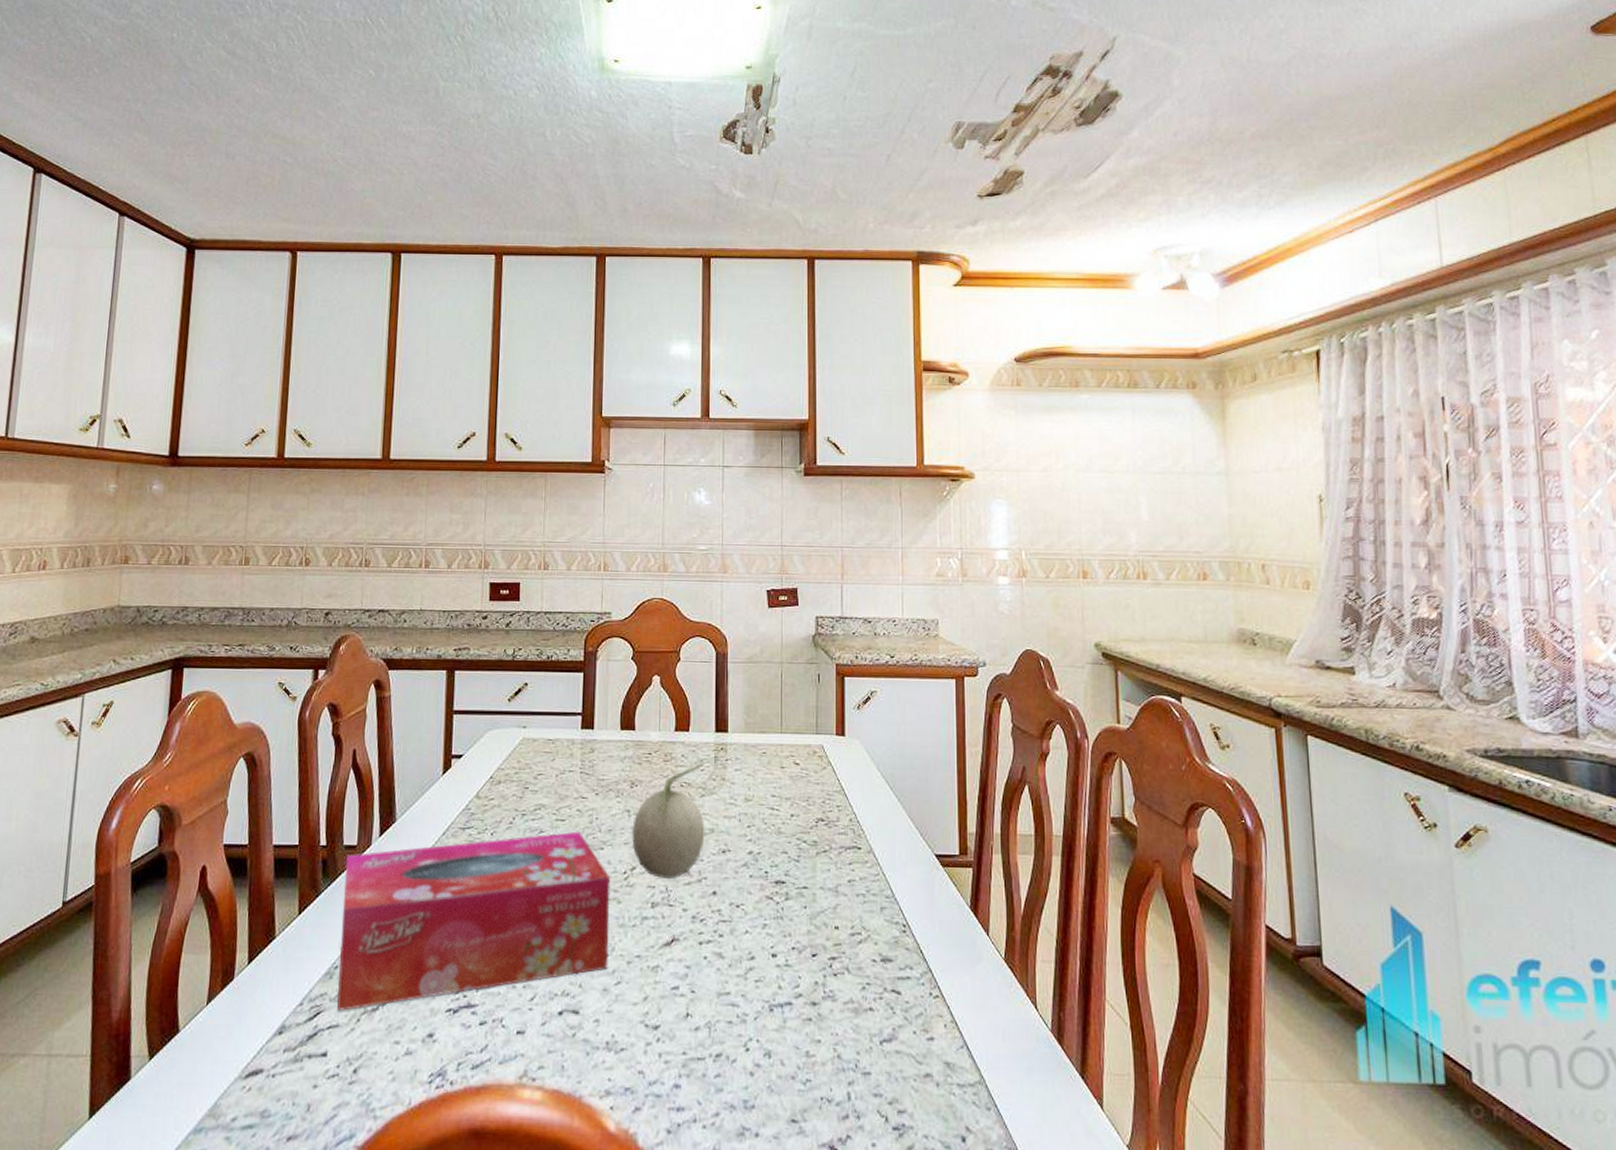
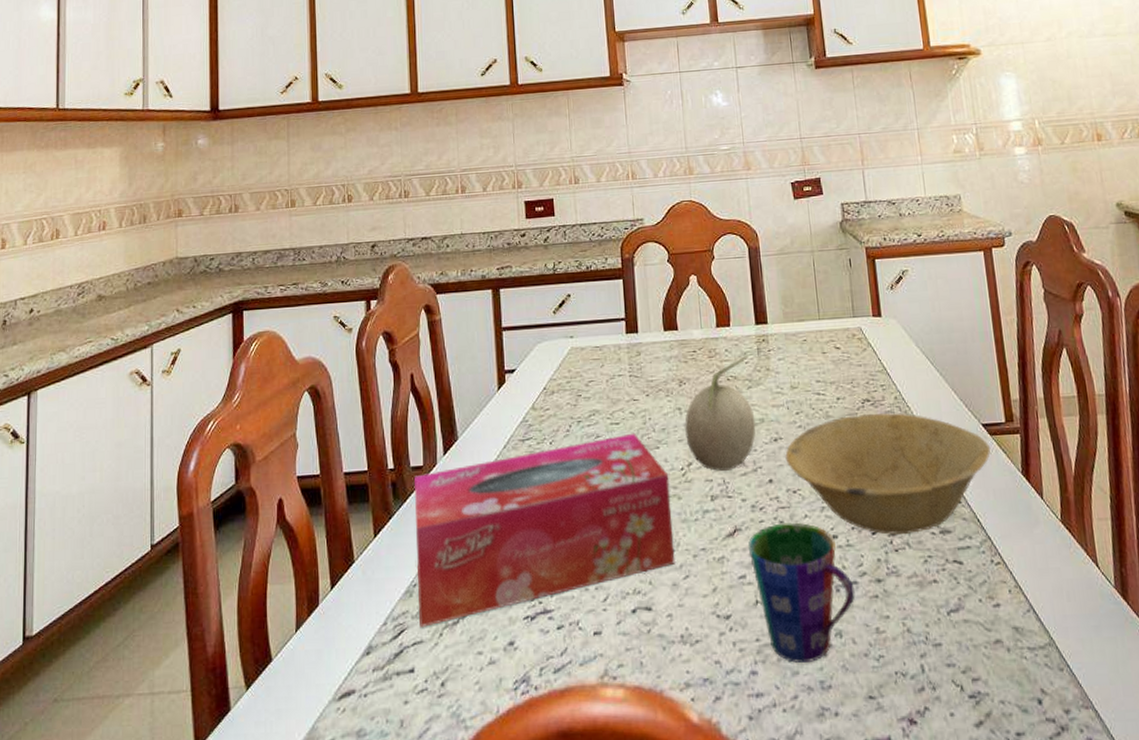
cup: none [684,936,788,1080] -> present [748,522,855,663]
bowl: none [732,834,941,959] -> present [785,413,991,535]

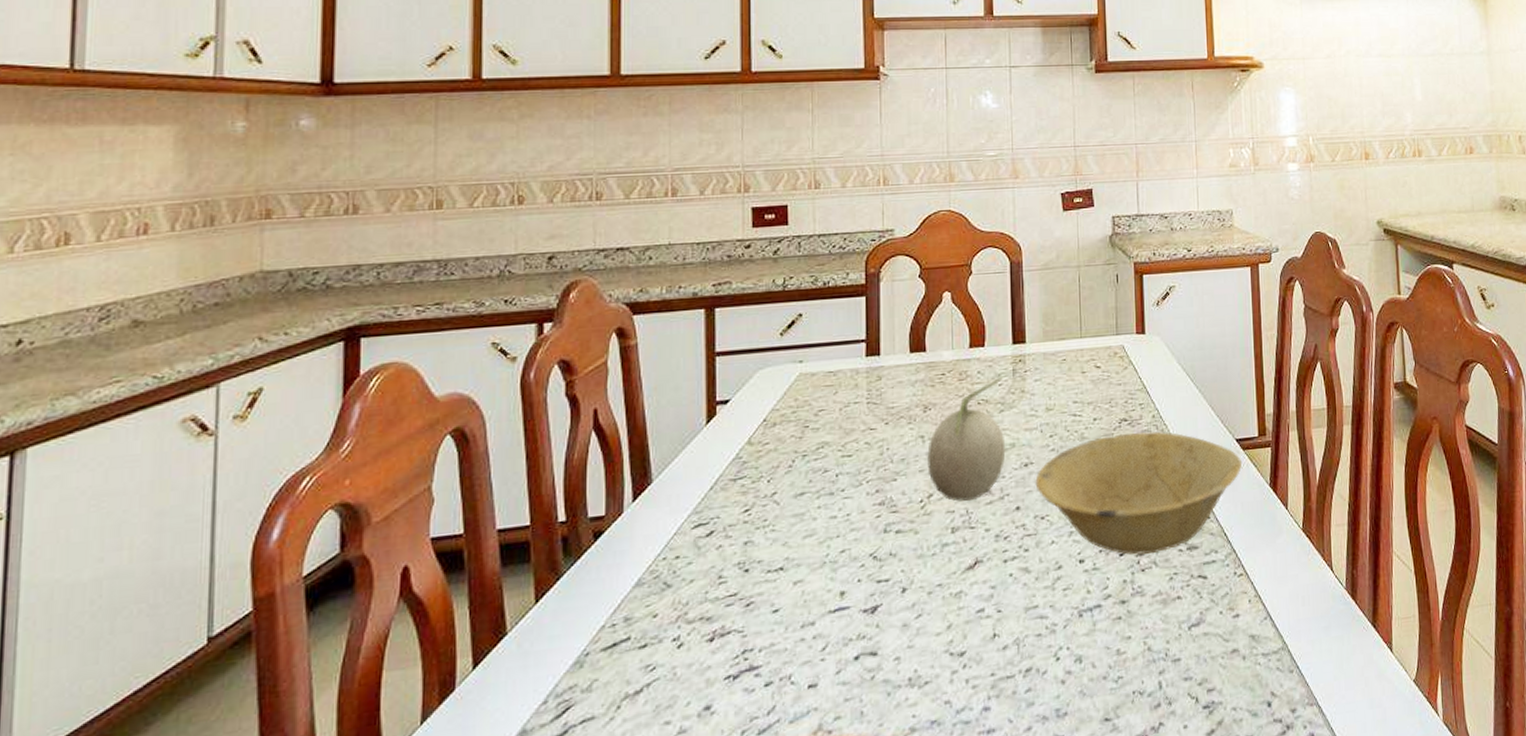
tissue box: present [414,433,675,627] -> none [591,465,907,701]
cup: present [748,522,855,663] -> none [988,549,1098,694]

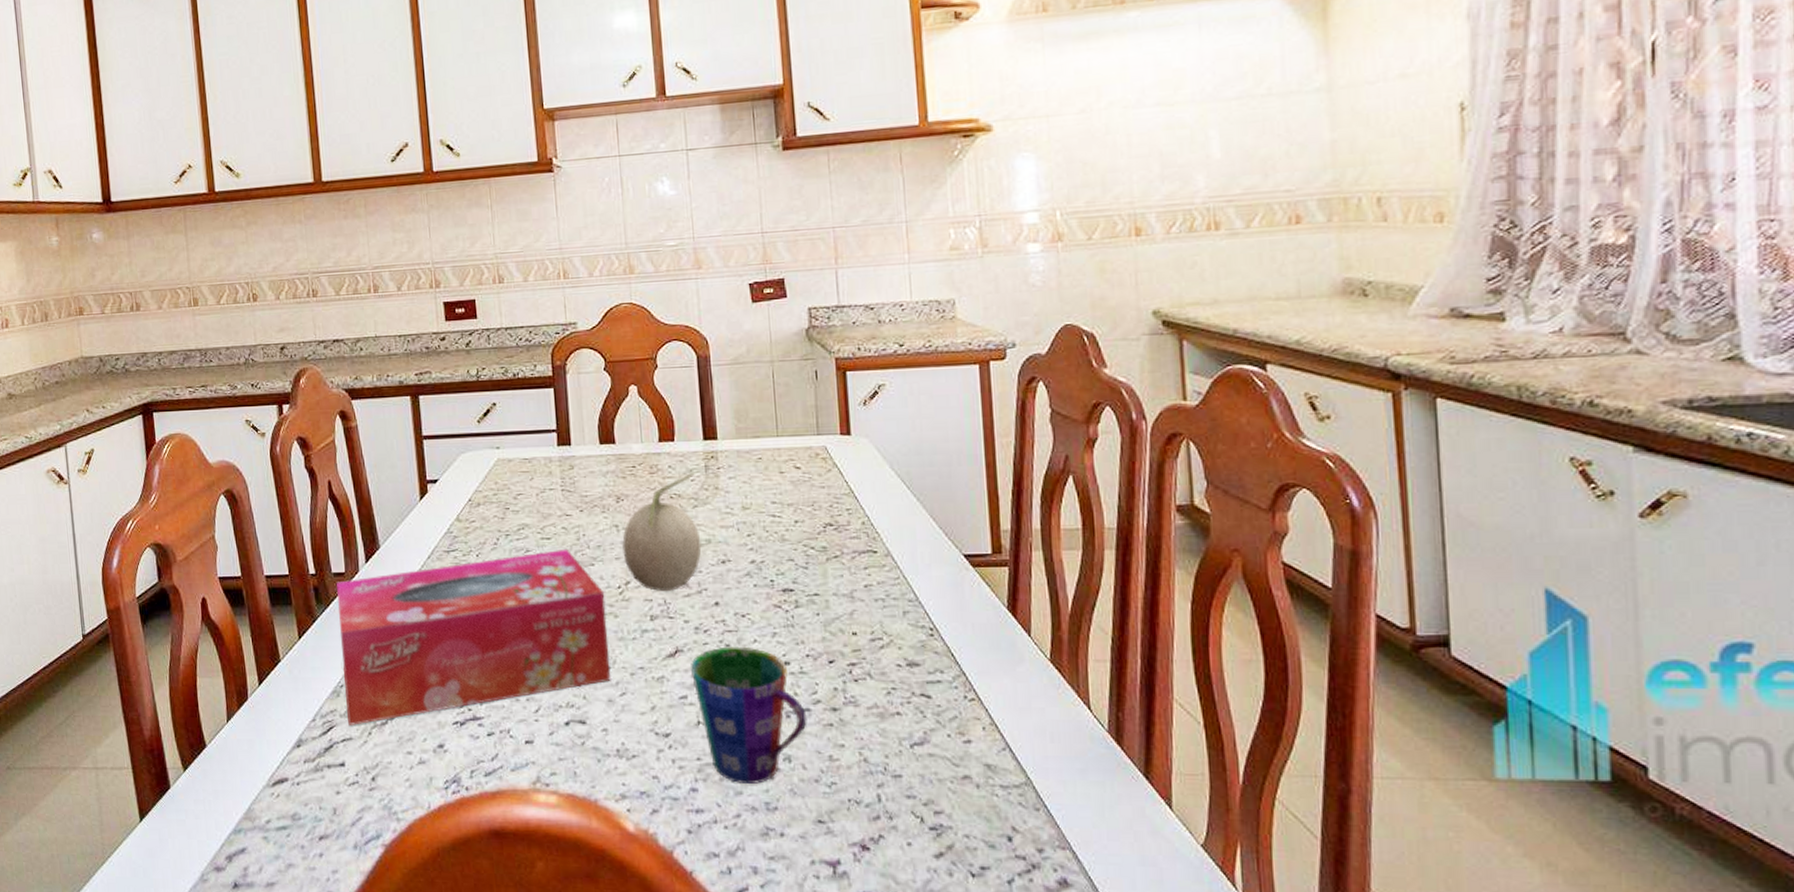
tissue box: none [591,465,907,701] -> present [337,548,611,725]
cup: none [988,549,1098,694] -> present [690,646,807,784]
bowl: present [1035,431,1242,555] -> none [733,539,972,664]

